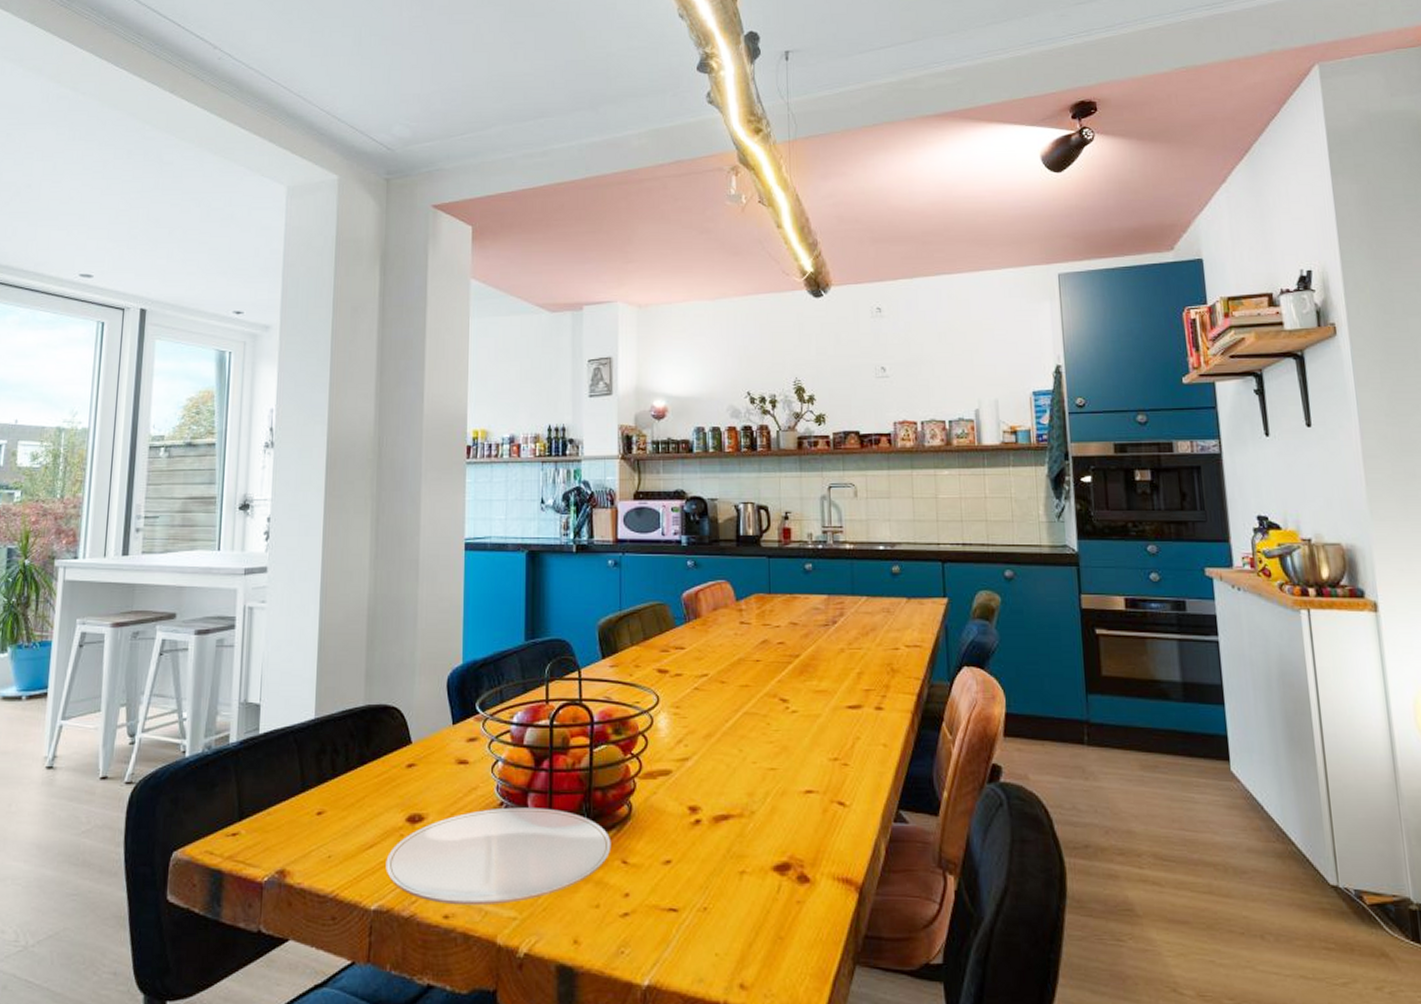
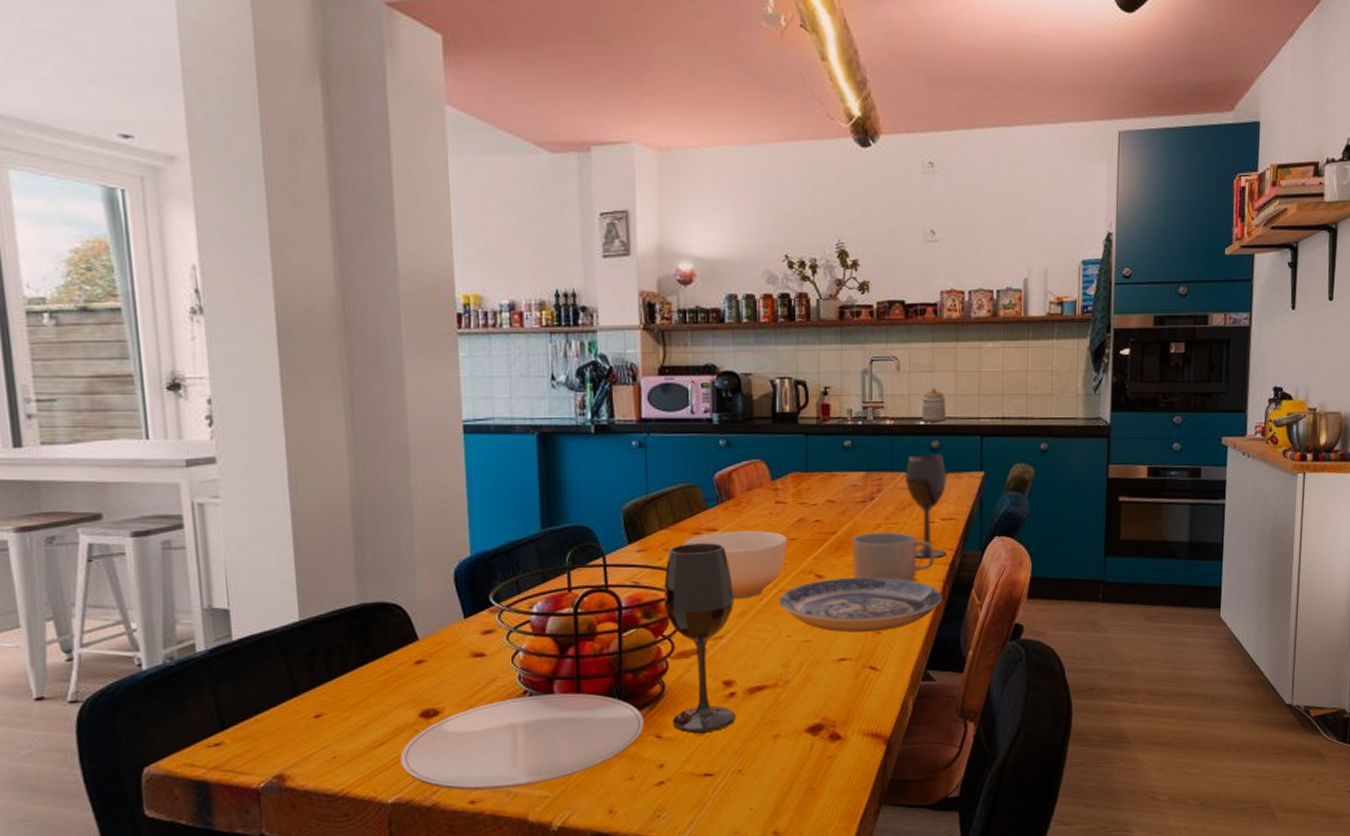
wine glass: none [633,661,701,862] -> present [663,543,736,733]
bowl: none [653,649,752,720] -> present [683,530,788,599]
plate: none [743,704,912,763] -> present [778,577,943,633]
cup: none [815,657,901,712] -> present [851,532,934,583]
wine glass: none [866,579,914,686] -> present [905,454,948,558]
jar: none [880,513,906,546] -> present [922,387,947,422]

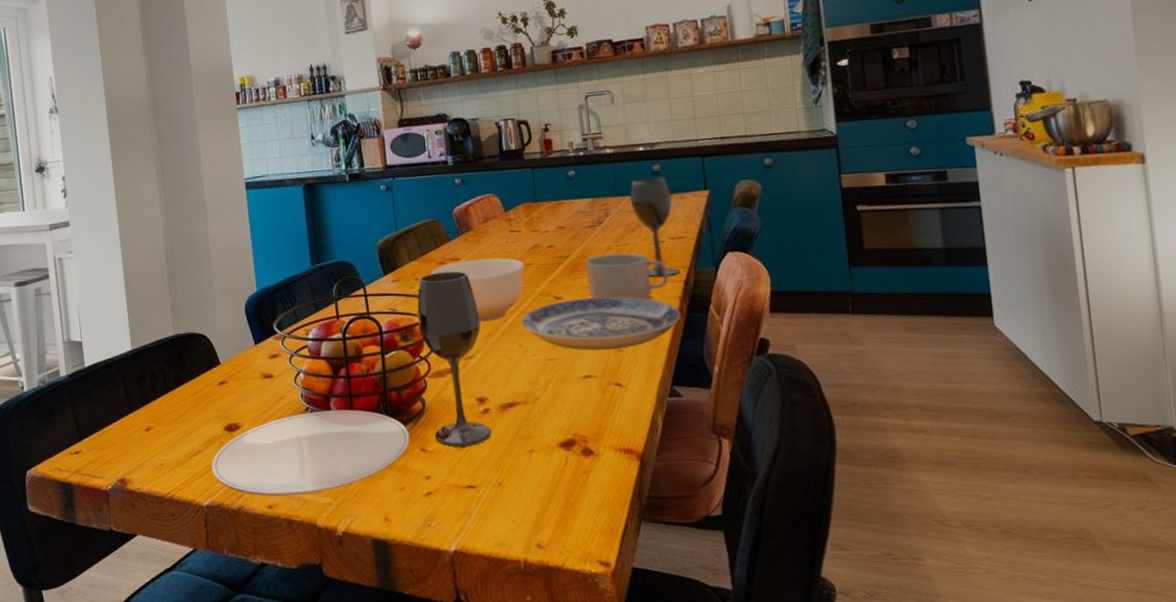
jar: present [922,387,947,422] -> none [639,115,665,148]

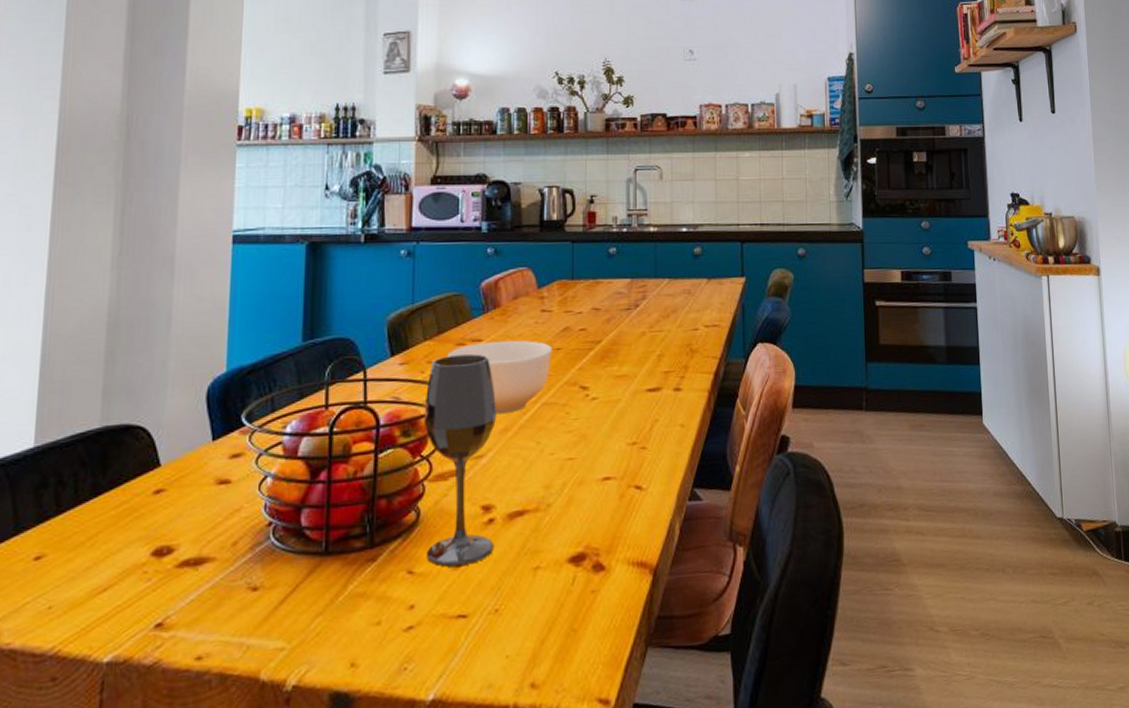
plate: present [211,409,410,497] -> none [123,523,396,644]
plate: present [521,296,681,351] -> none [542,387,708,449]
cup: present [584,253,668,301] -> none [616,340,699,393]
wine glass: present [629,176,680,277] -> none [668,260,711,367]

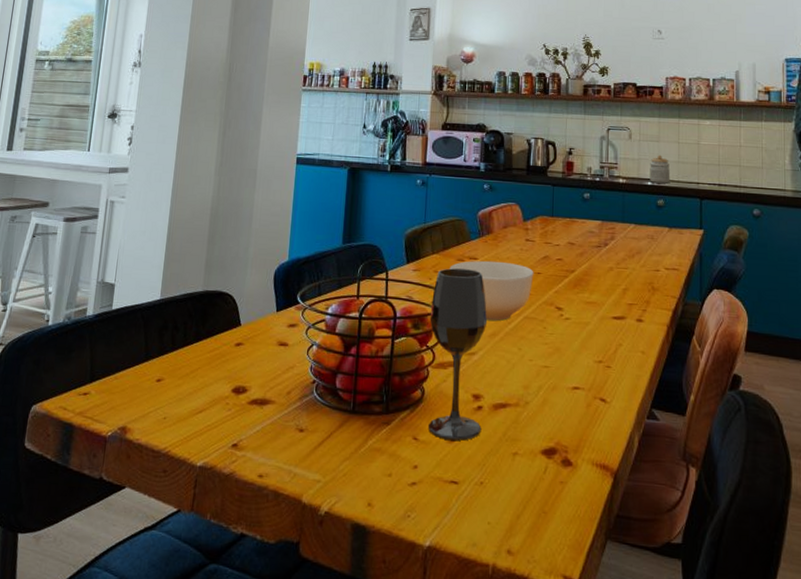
jar: none [684,195,708,228] -> present [650,154,671,184]

